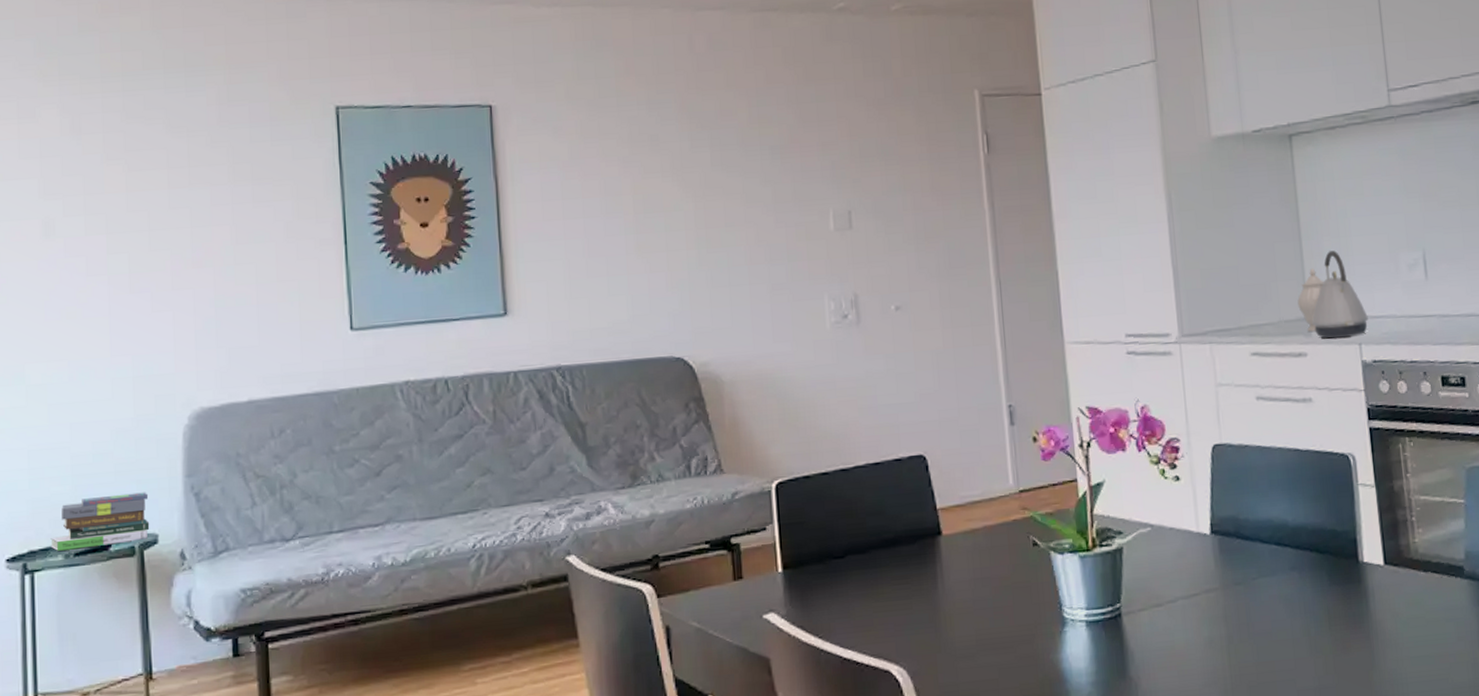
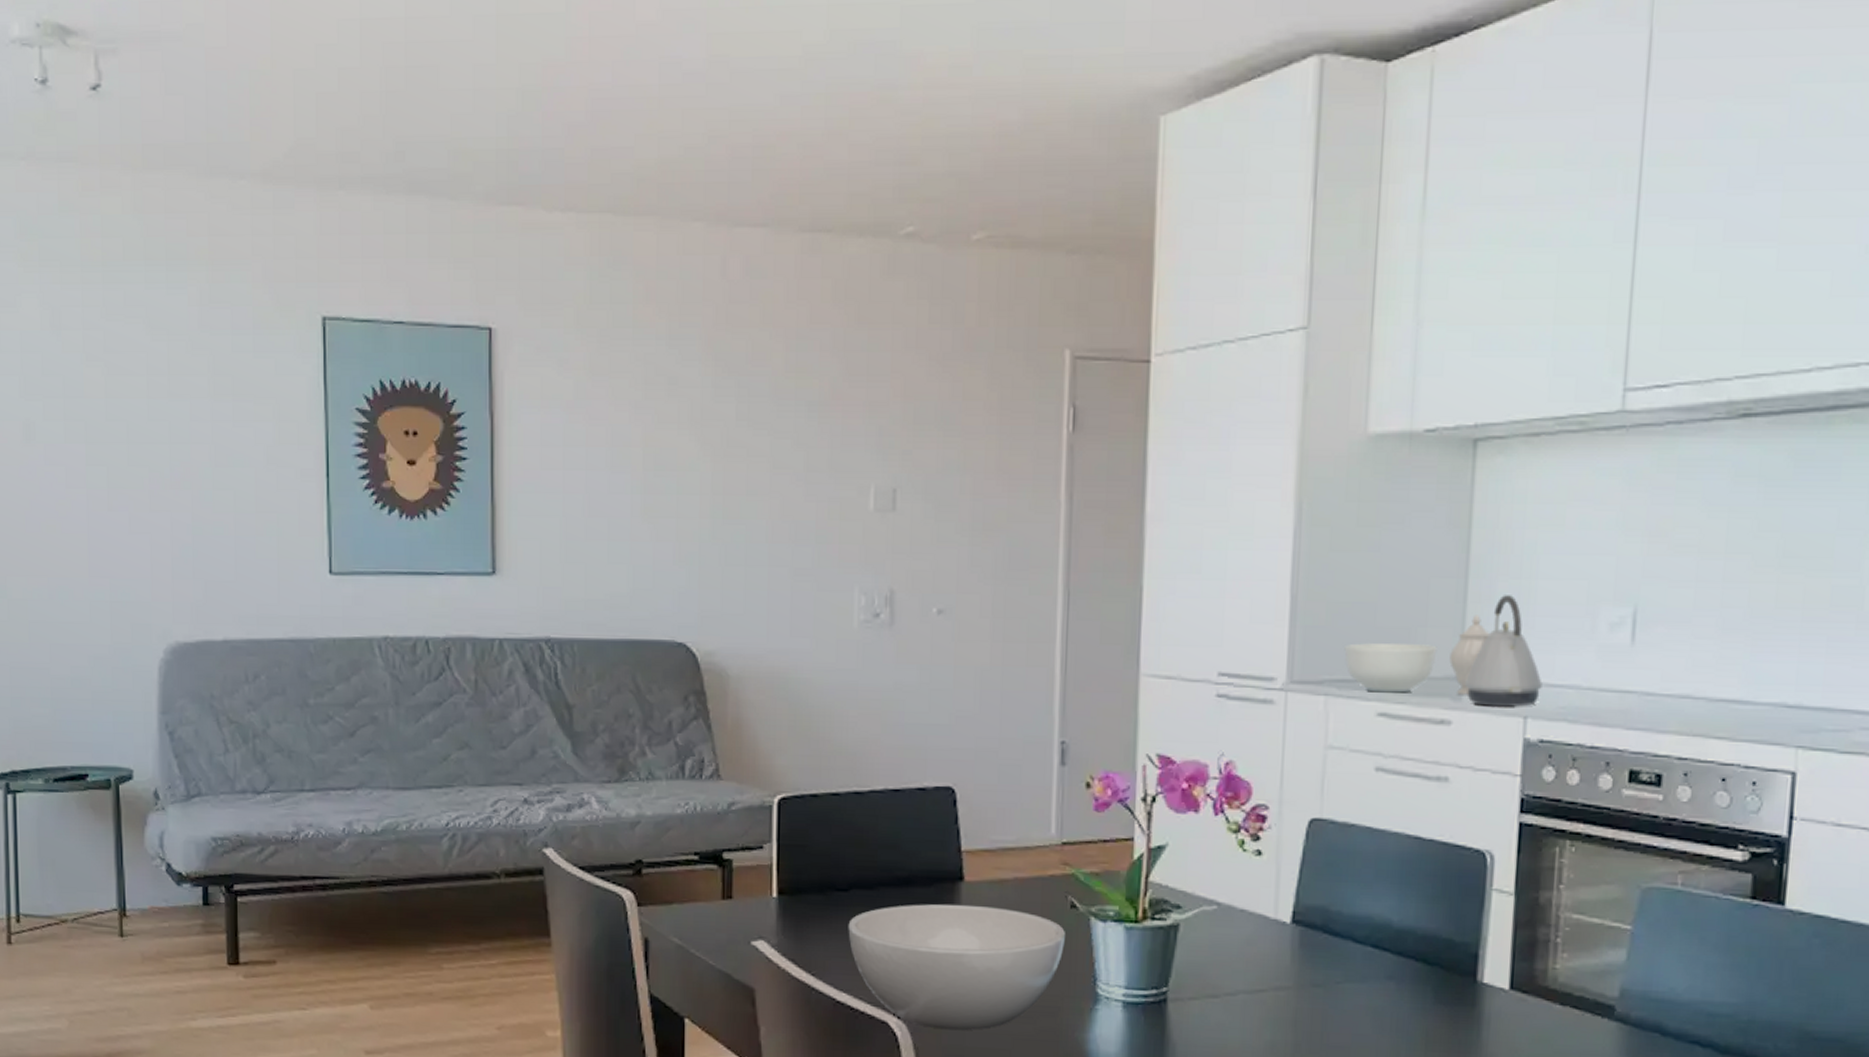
books: present [50,492,150,551] -> none [31,723,125,775]
bowl: none [847,554,1032,670] -> present [848,903,1065,1031]
bowl: none [1219,295,1288,337] -> present [1344,643,1437,693]

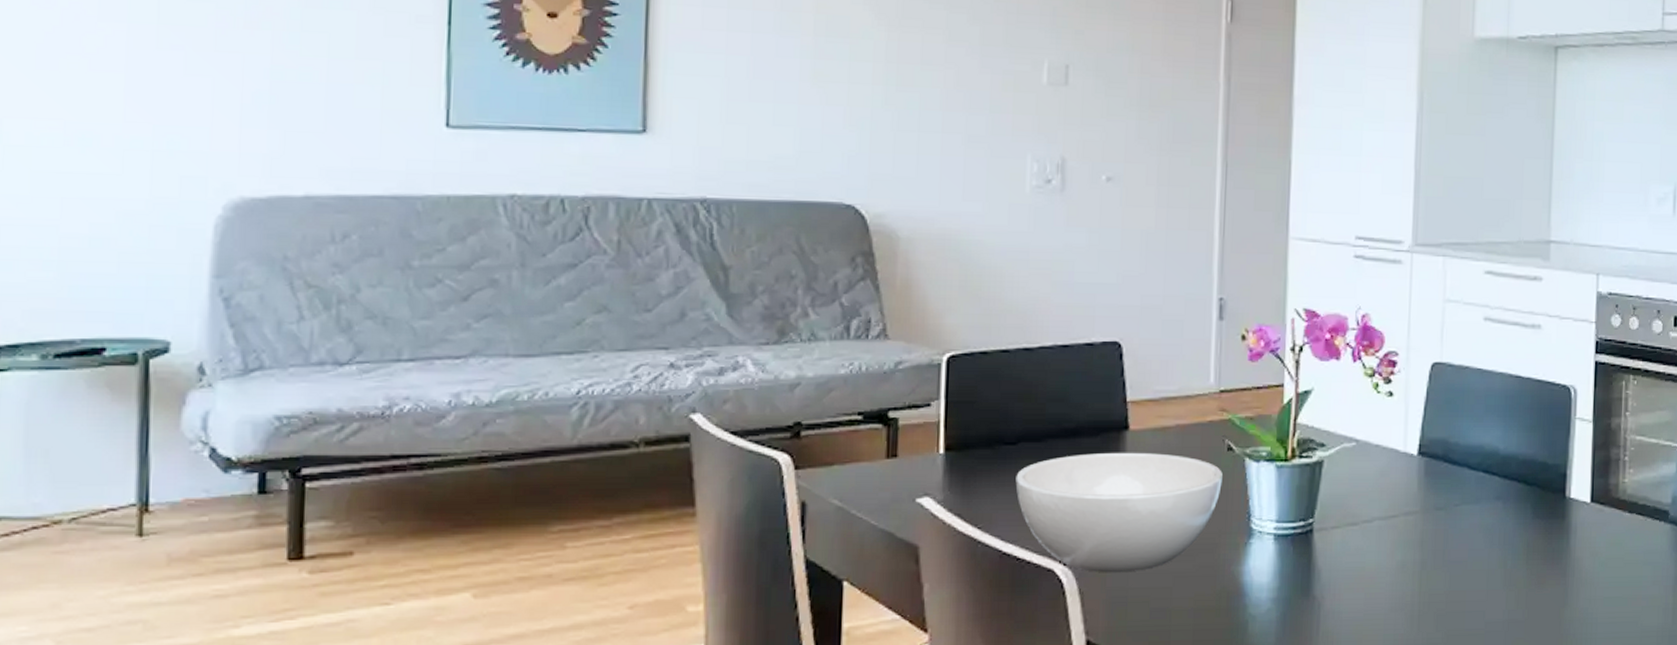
bowl: present [1344,643,1437,693] -> none [1458,212,1531,254]
teapot: present [1449,615,1490,696] -> none [1540,190,1570,257]
kettle: present [1466,595,1543,707] -> none [1553,174,1610,266]

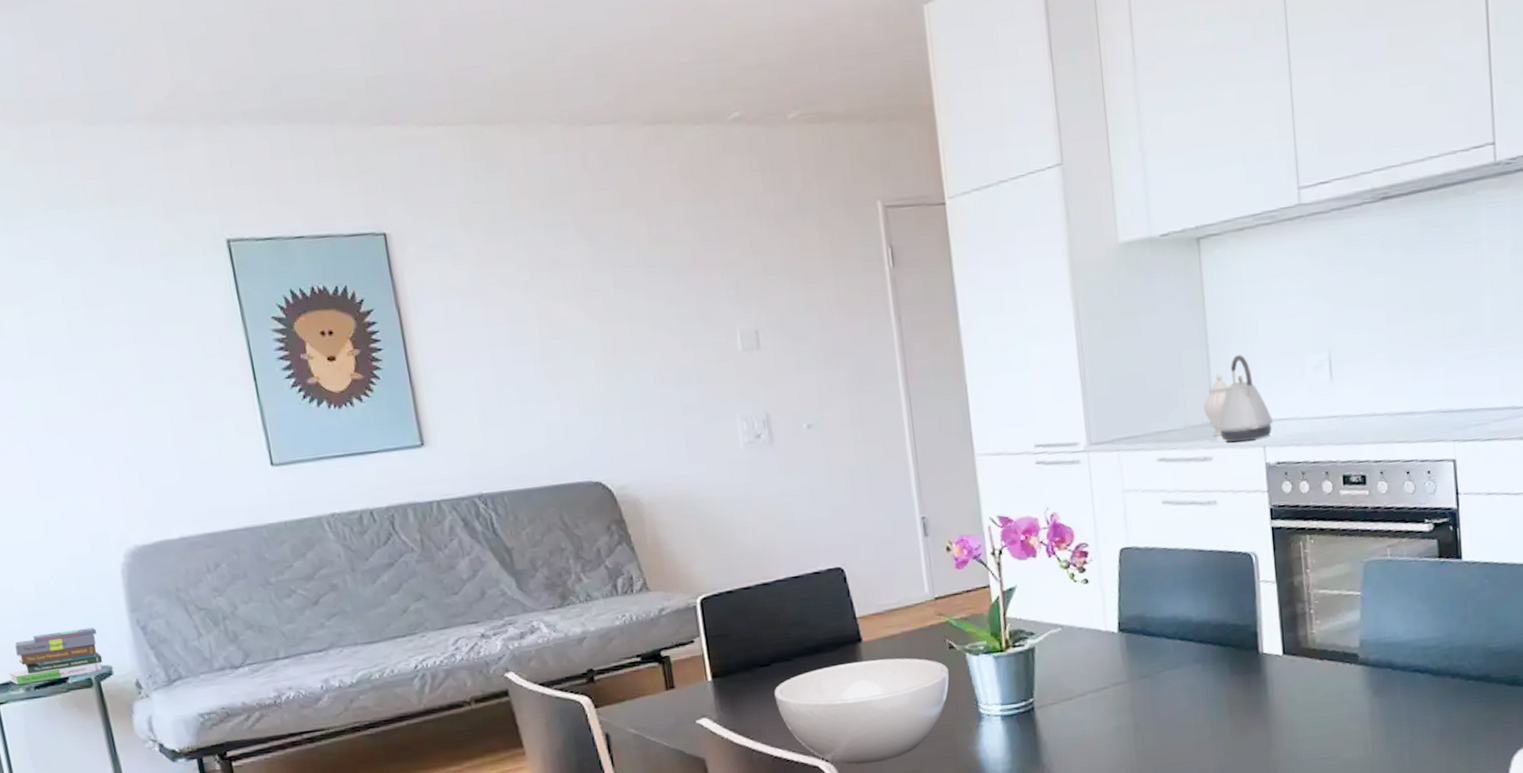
books: none [22,289,162,350] -> present [9,627,103,685]
teapot: none [1540,190,1570,257] -> present [1203,373,1230,437]
kettle: none [1553,174,1610,266] -> present [1218,355,1273,443]

